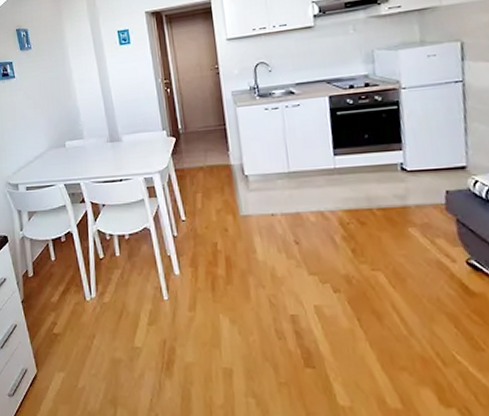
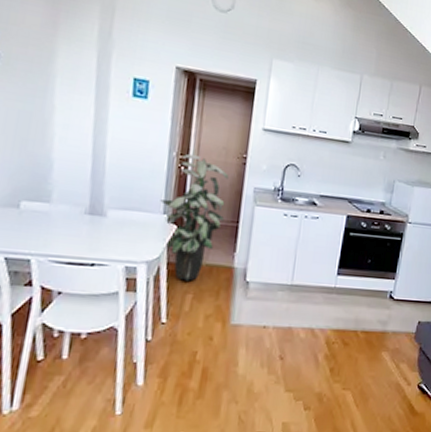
indoor plant: none [158,76,213,183] -> present [160,153,229,281]

